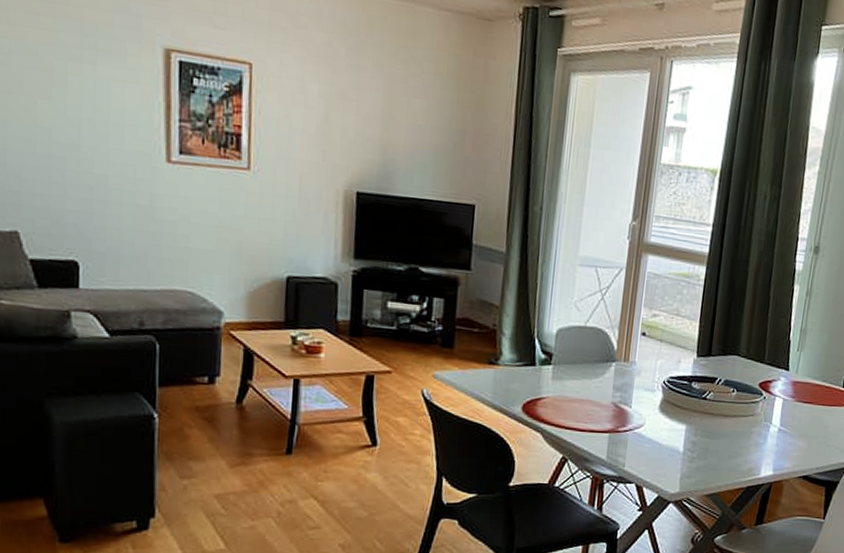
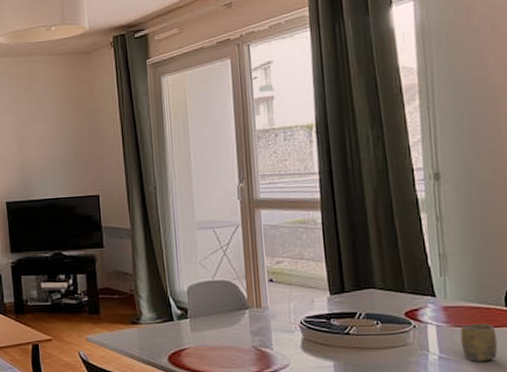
cup: none [799,400,830,437] -> present [460,323,498,362]

